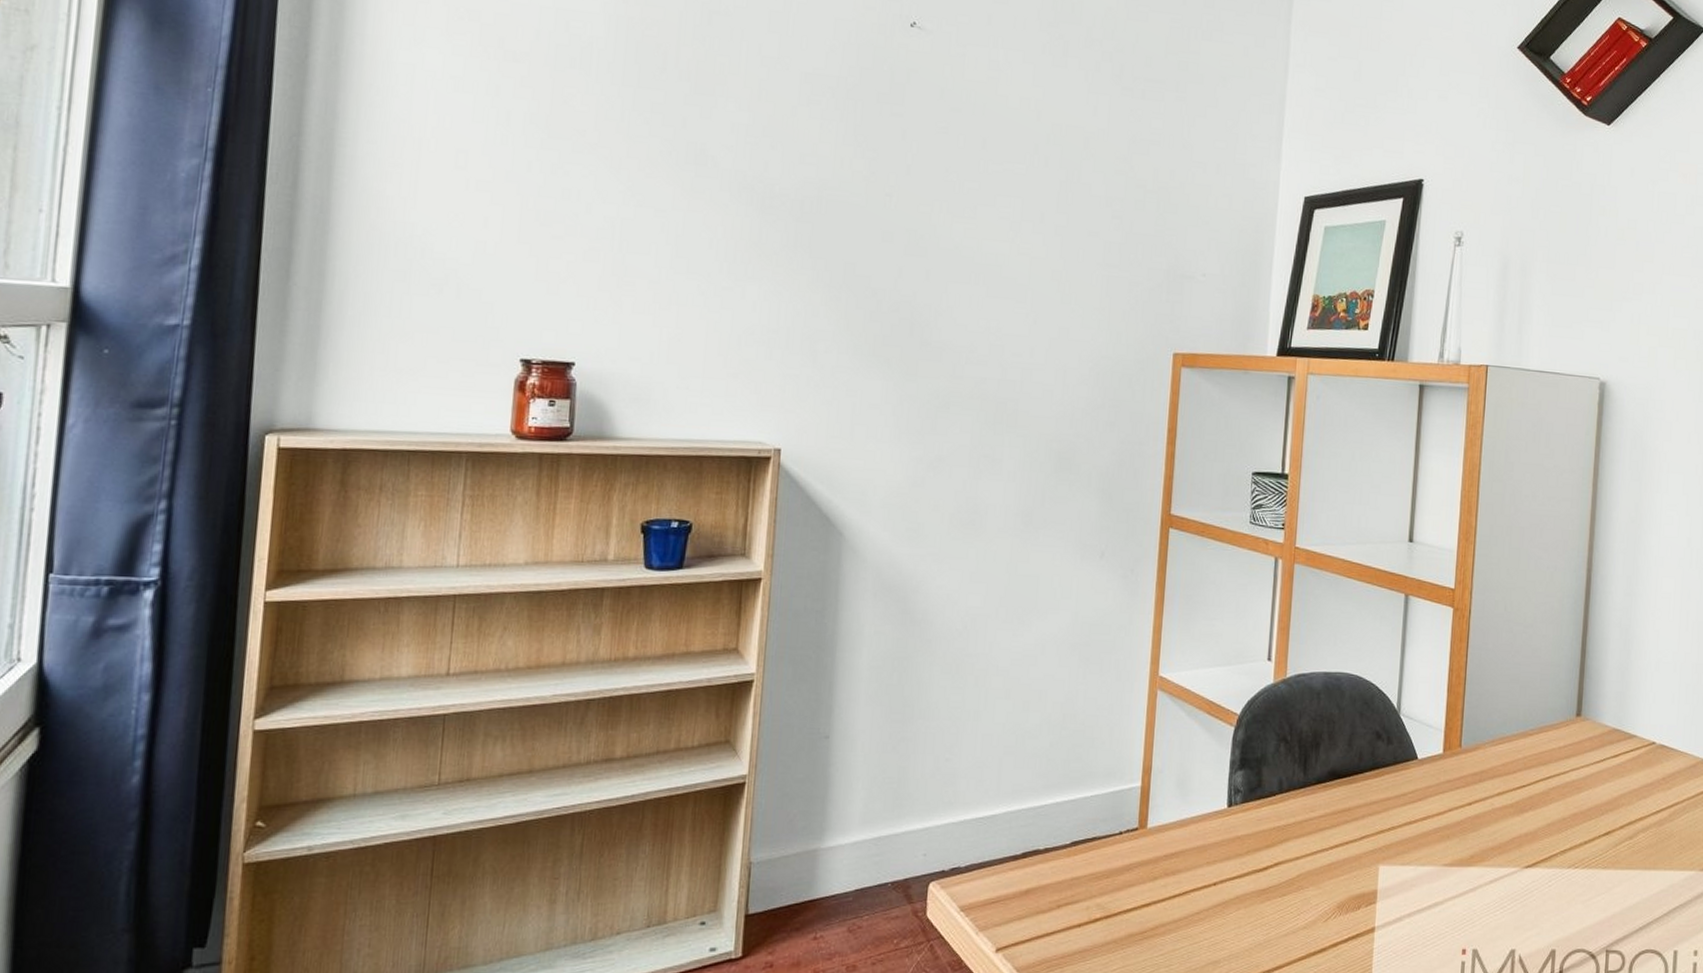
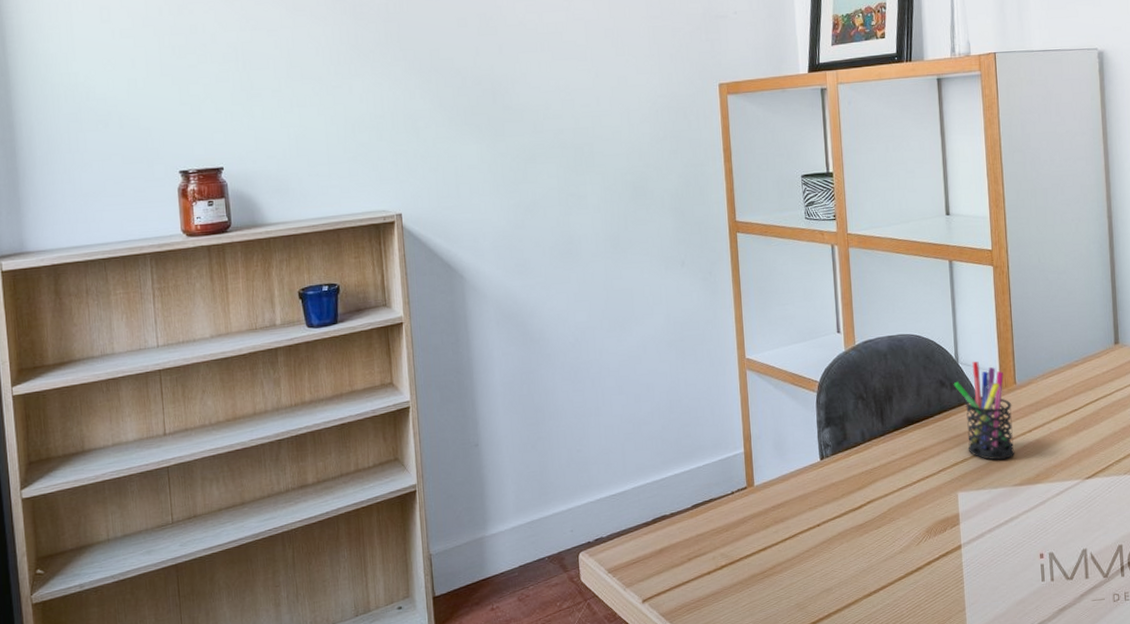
pen holder: none [1391,714,1454,833] -> present [953,361,1015,460]

